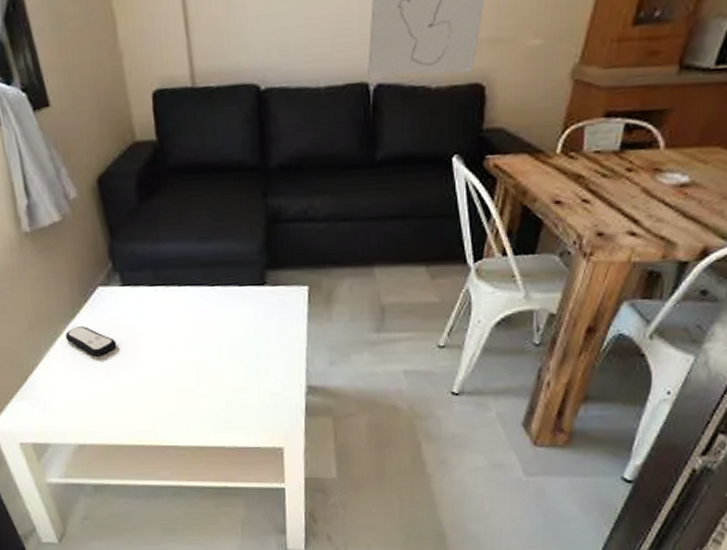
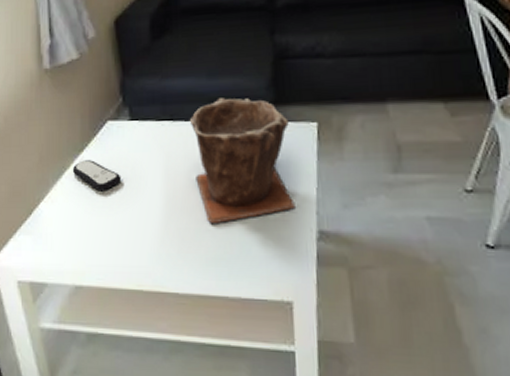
plant pot: none [182,262,286,383] -> present [189,98,295,223]

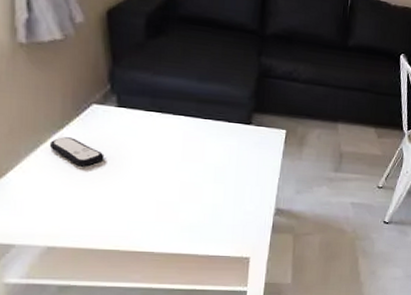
plant pot: present [189,98,295,223] -> none [177,100,264,199]

